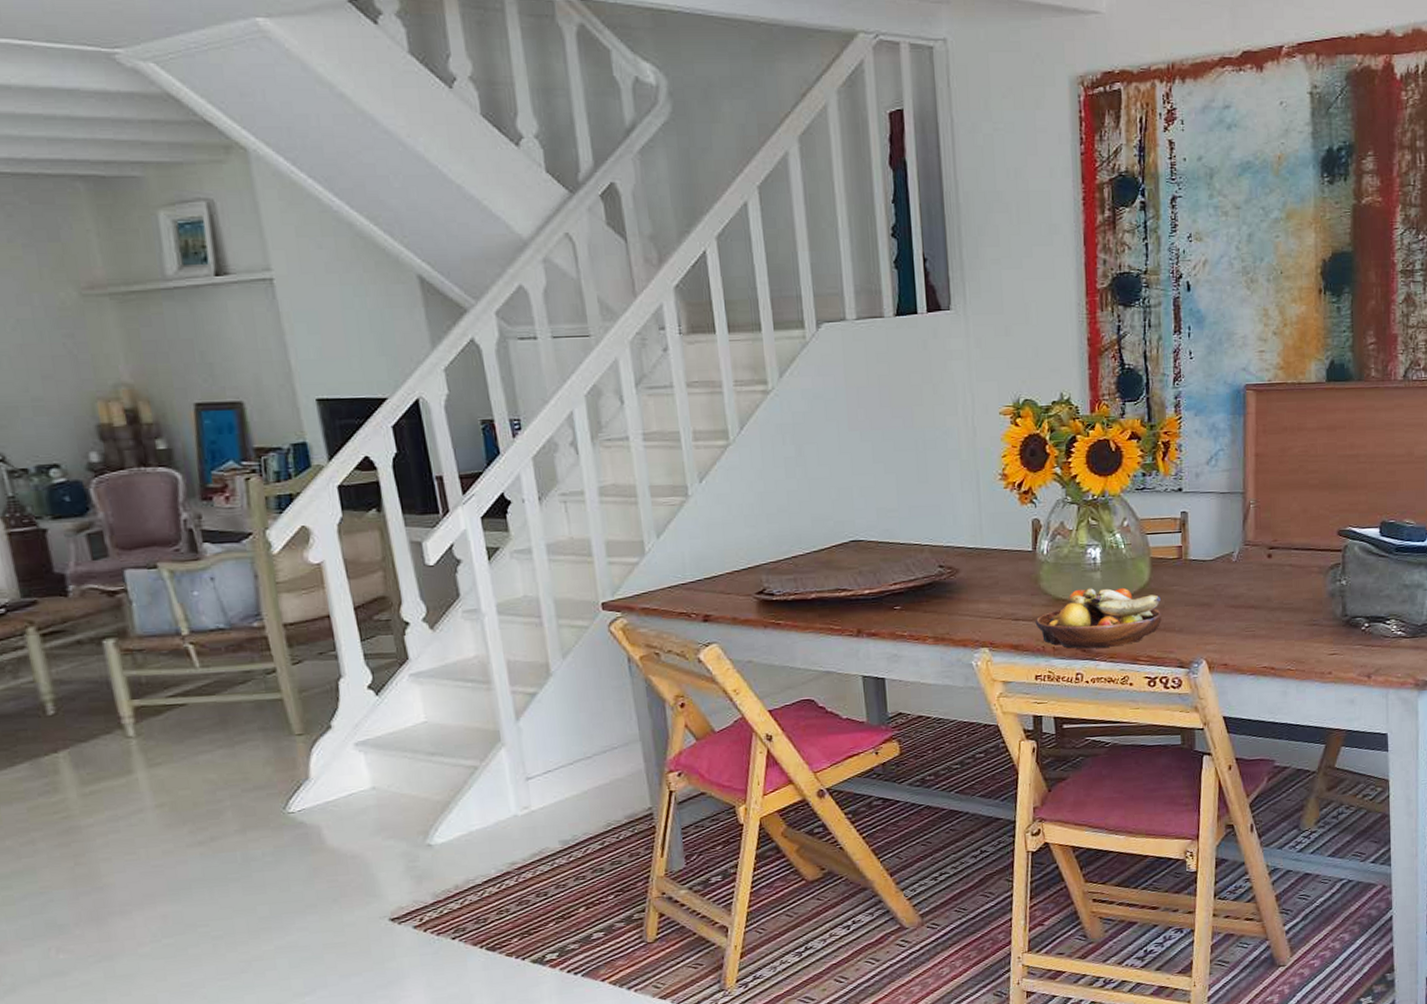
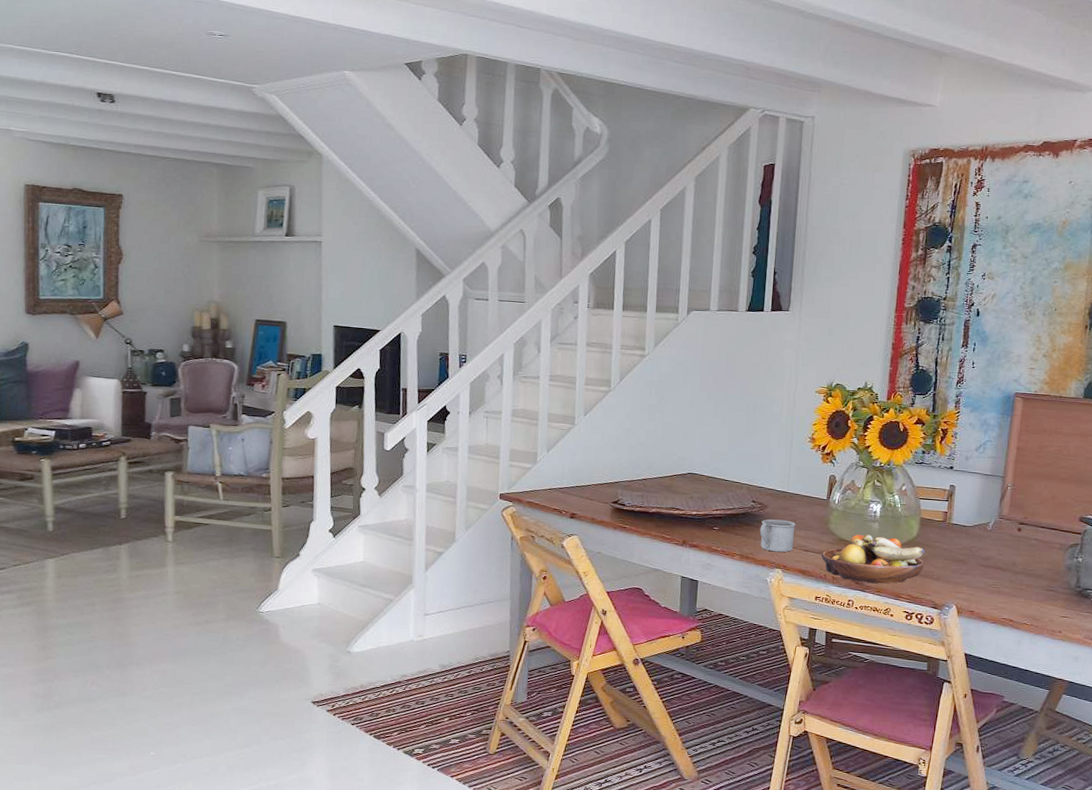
mug: none [953,584,1000,627] -> present [759,519,796,553]

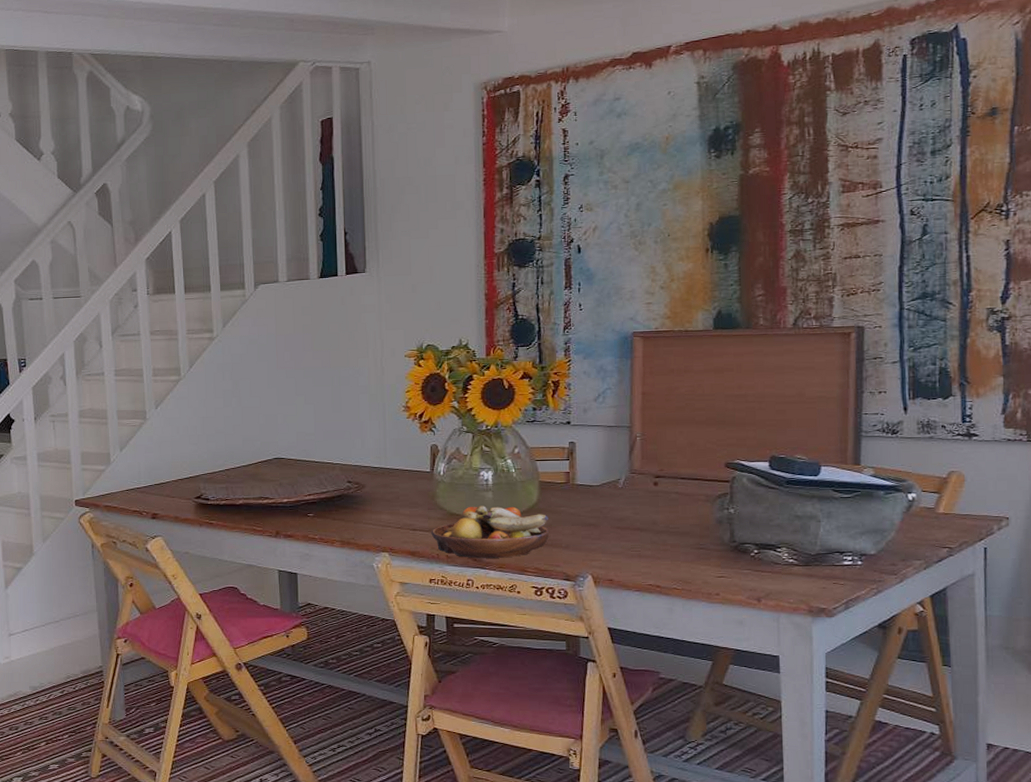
mug: present [759,519,796,553] -> none [359,498,399,535]

